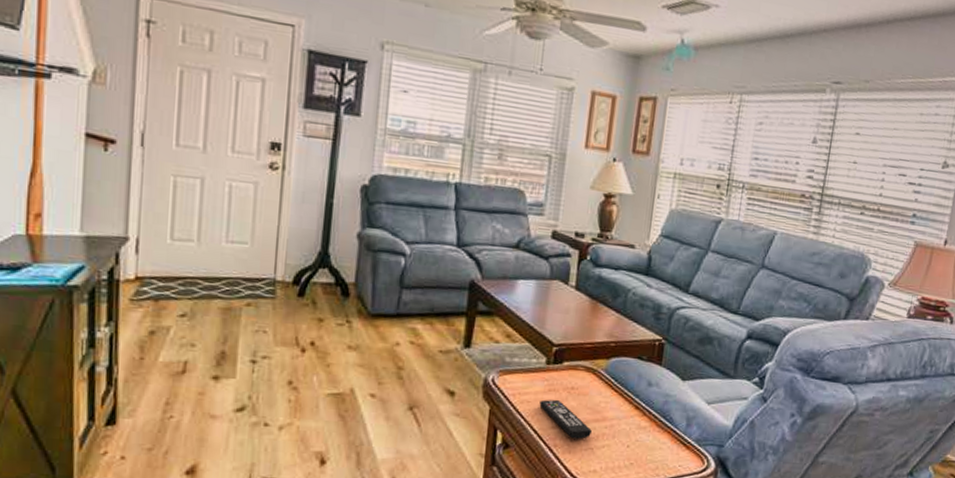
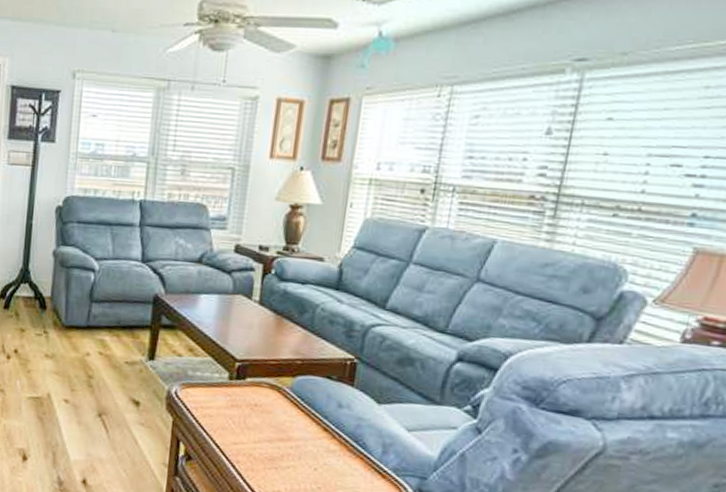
remote control: present [539,399,592,439] -> none [222,415,276,458]

